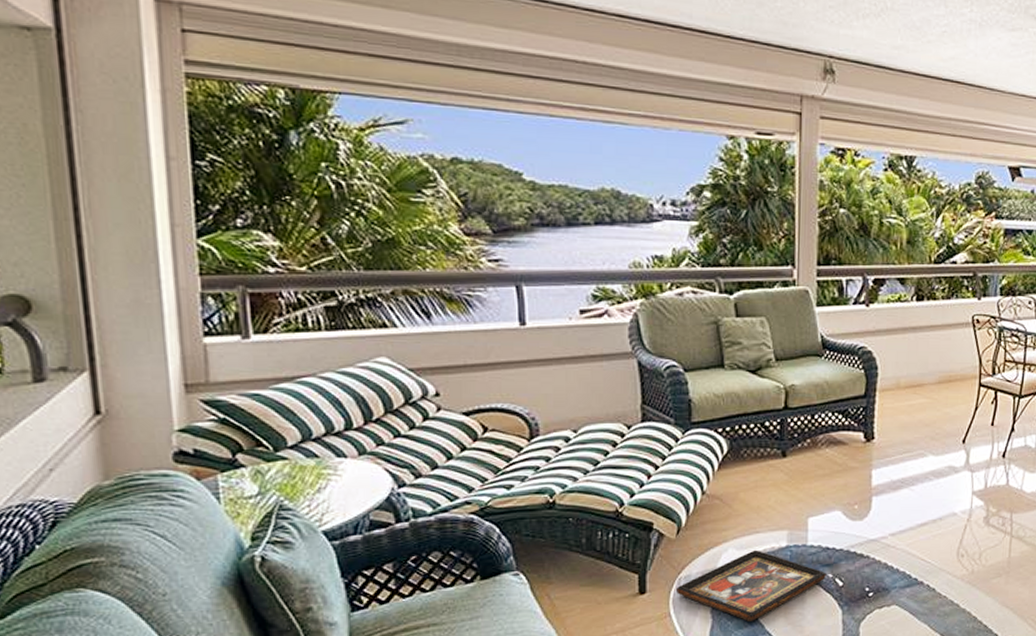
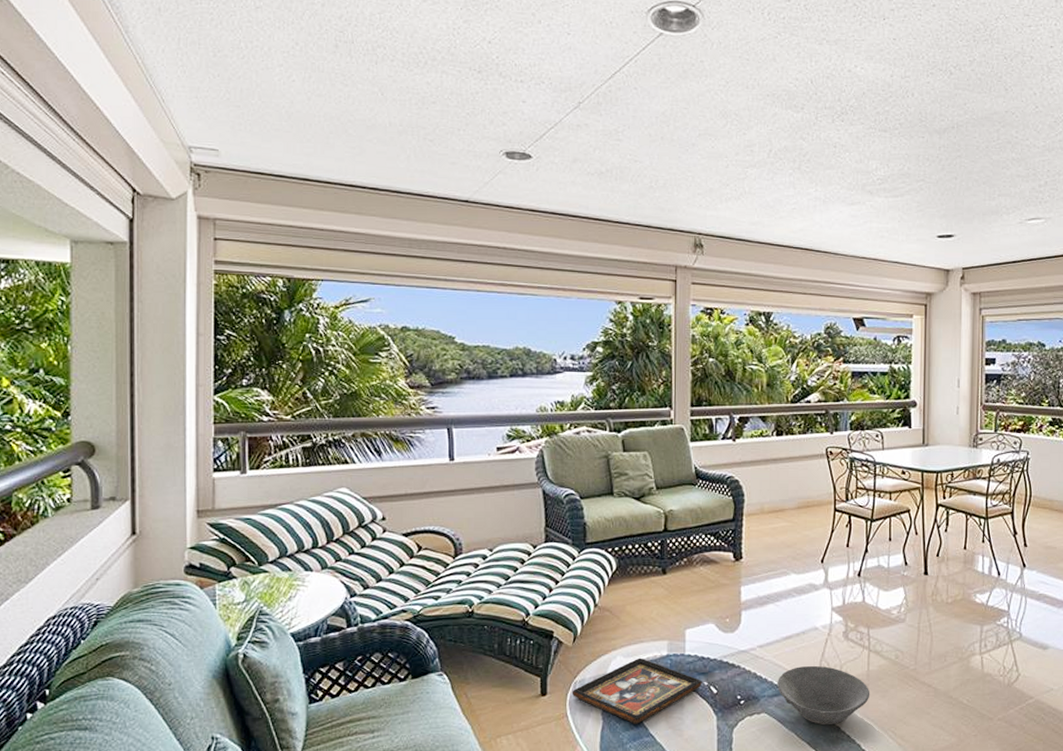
bowl: none [910,553,1011,616] -> present [777,665,870,726]

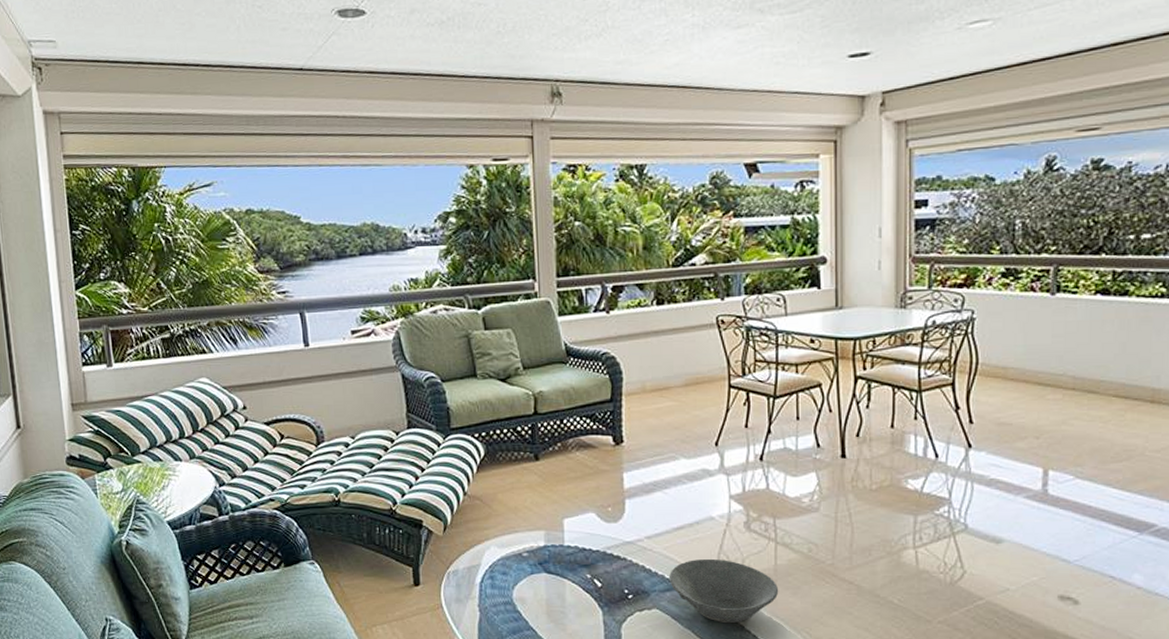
decorative tray: present [571,658,702,724] -> none [445,548,585,617]

